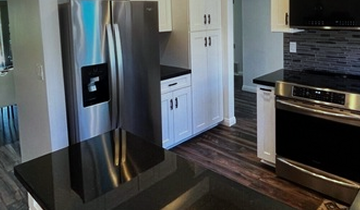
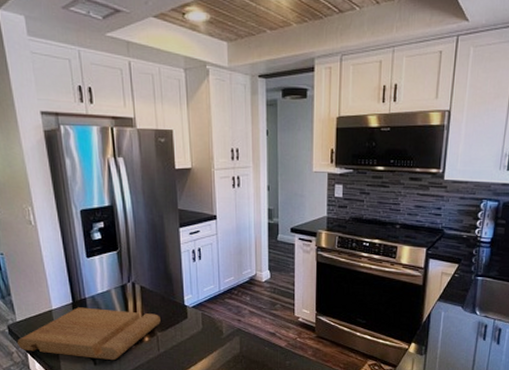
cutting board: none [21,150,142,199] -> present [17,307,161,361]

